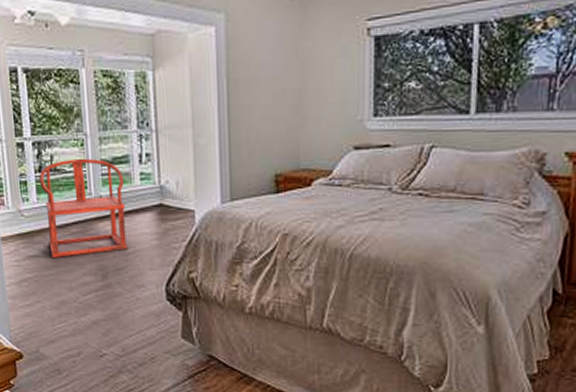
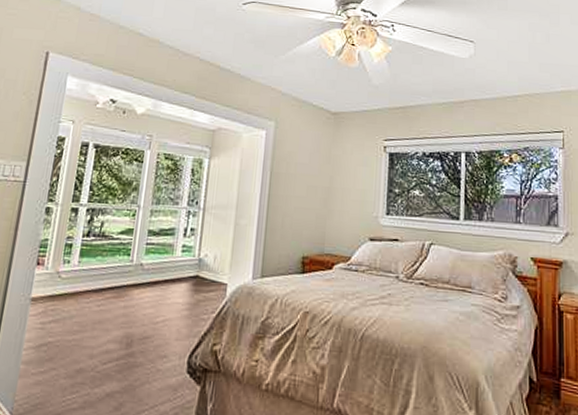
armchair: present [39,159,128,259] -> none [79,227,167,323]

